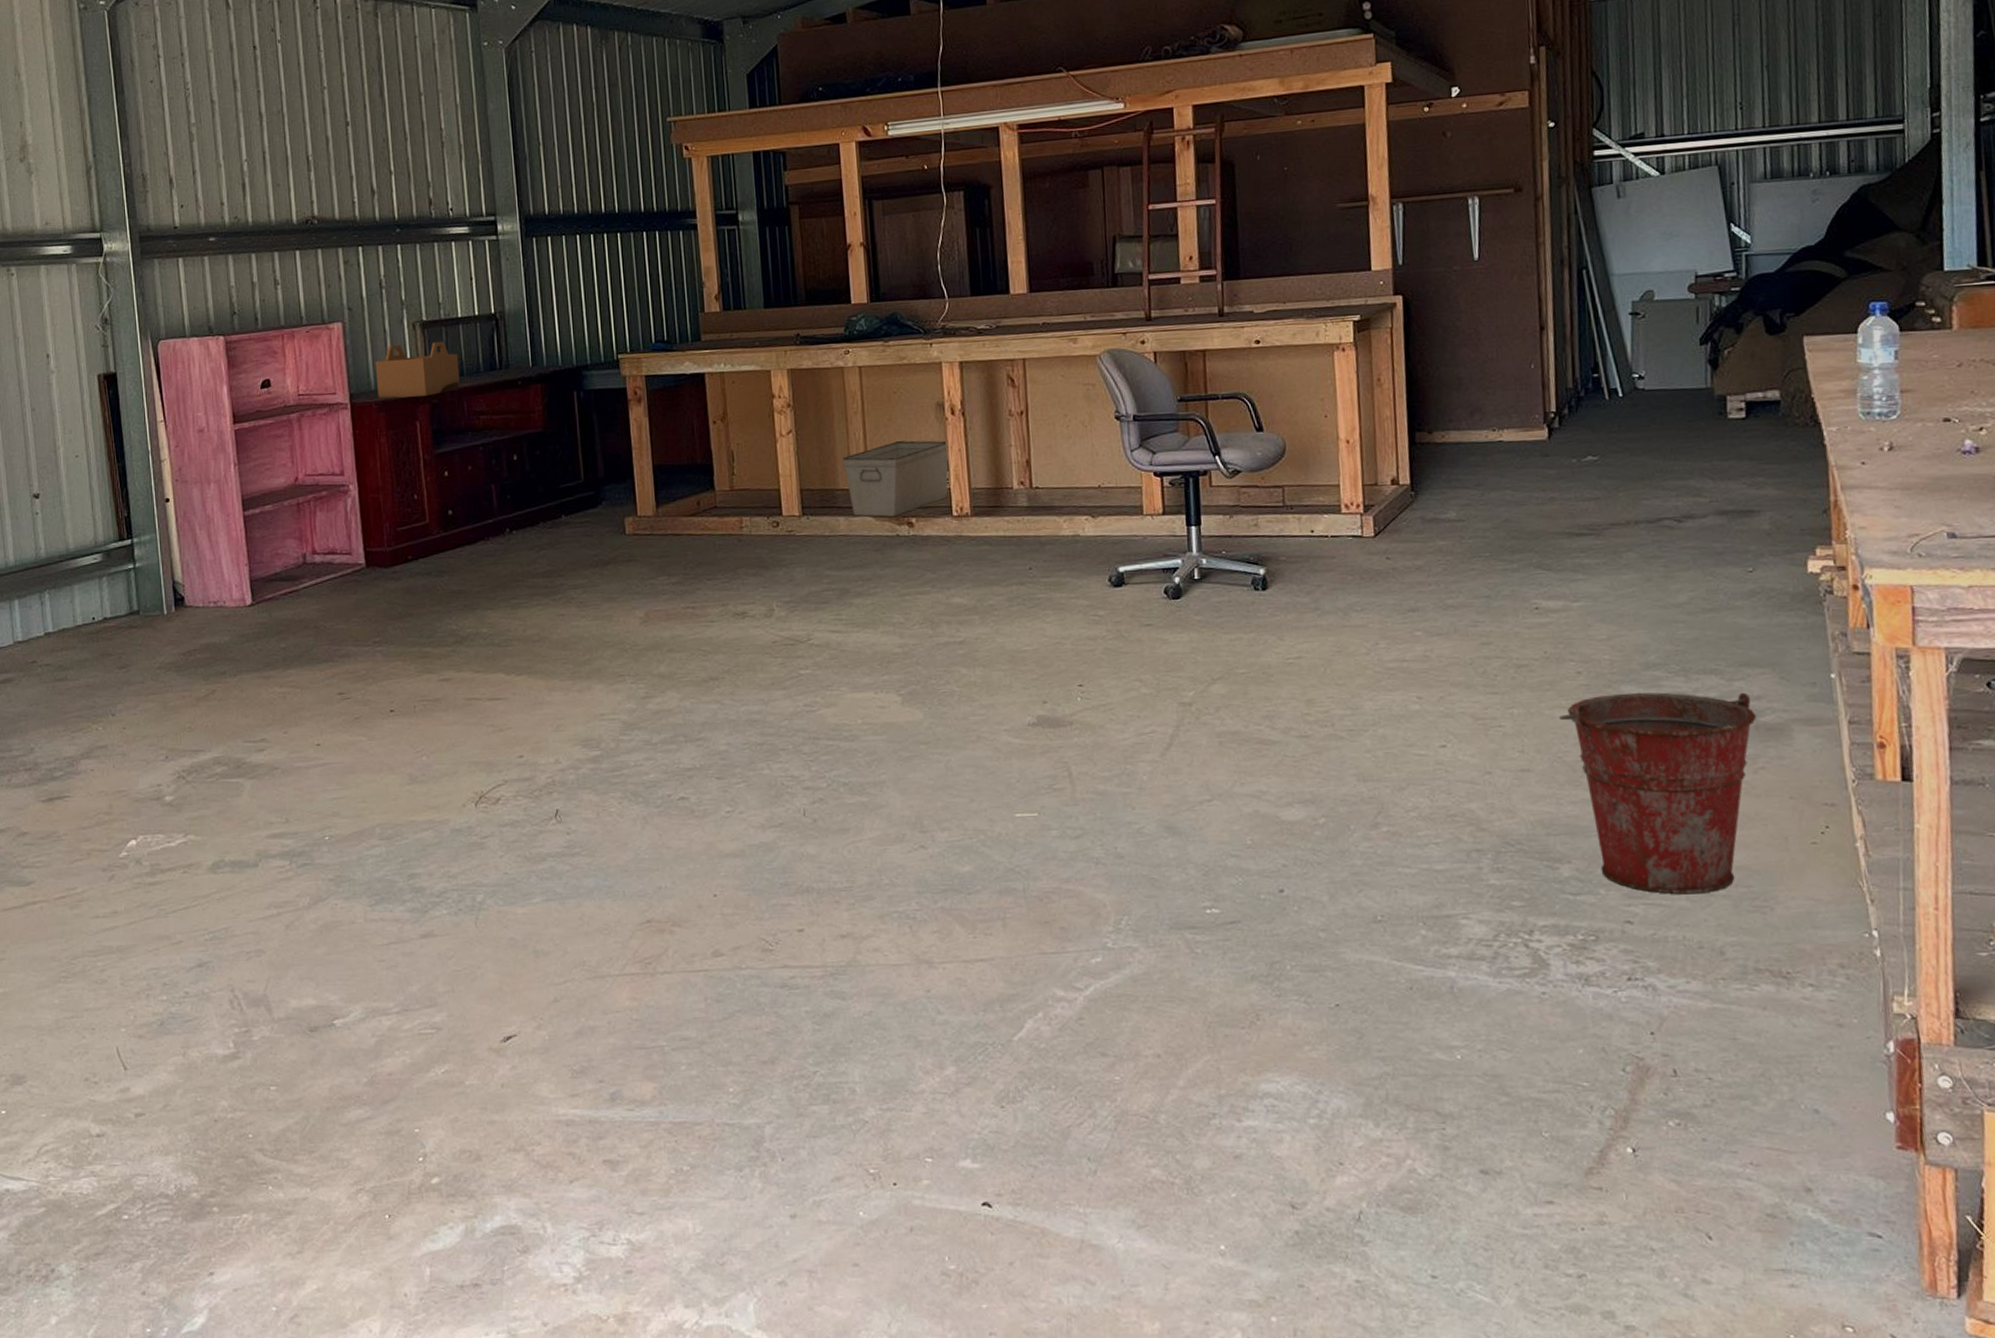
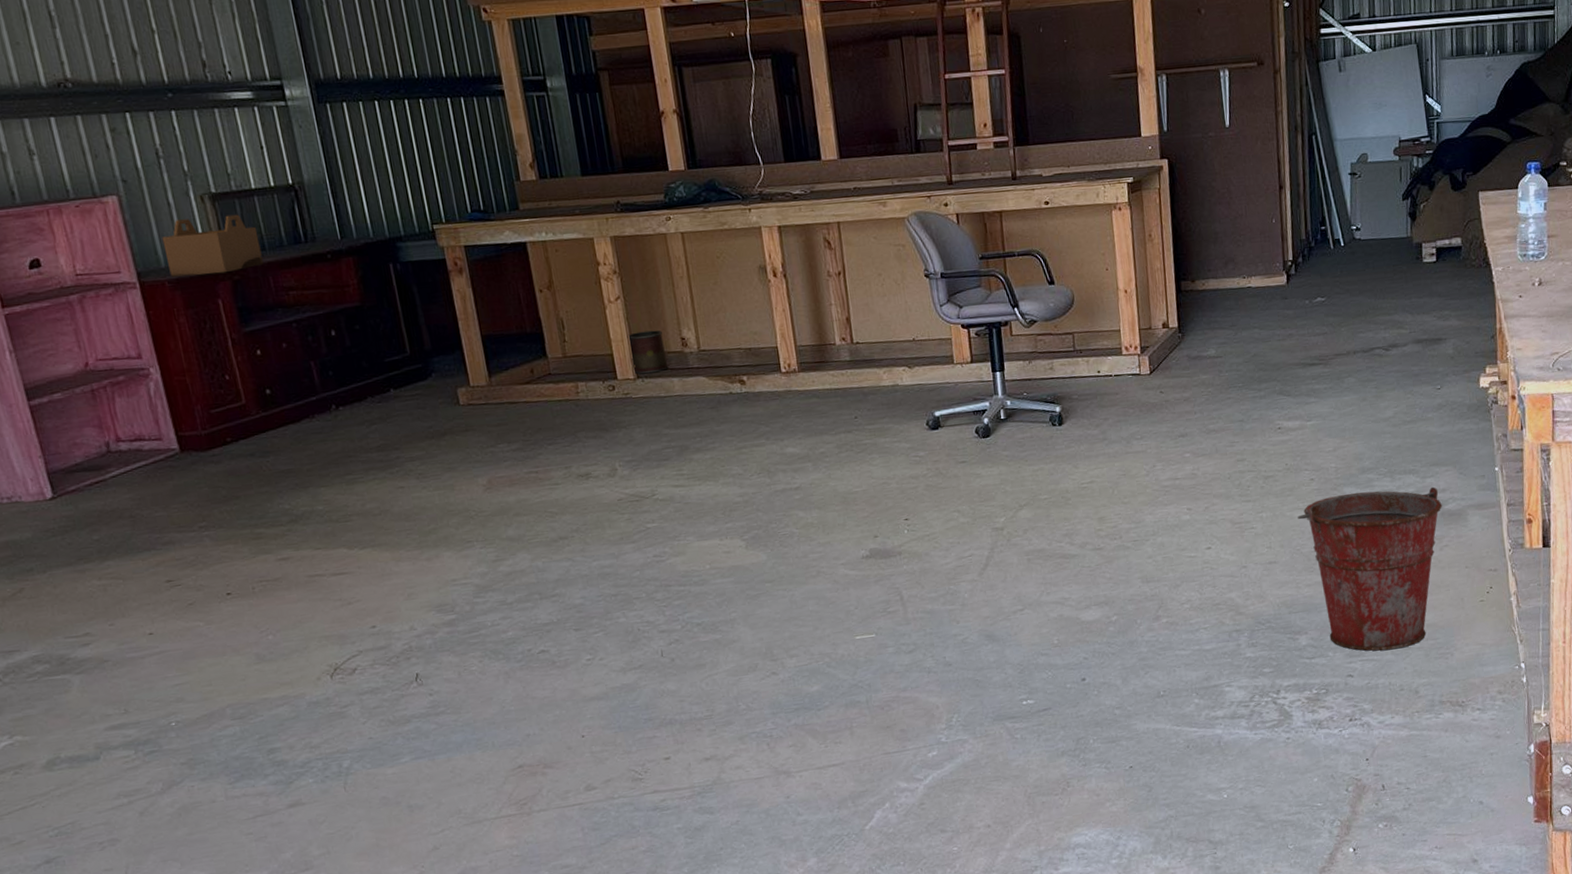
paint can: none [795,466,835,512] -> present [627,330,669,375]
storage bin: present [843,440,949,517] -> none [672,302,776,377]

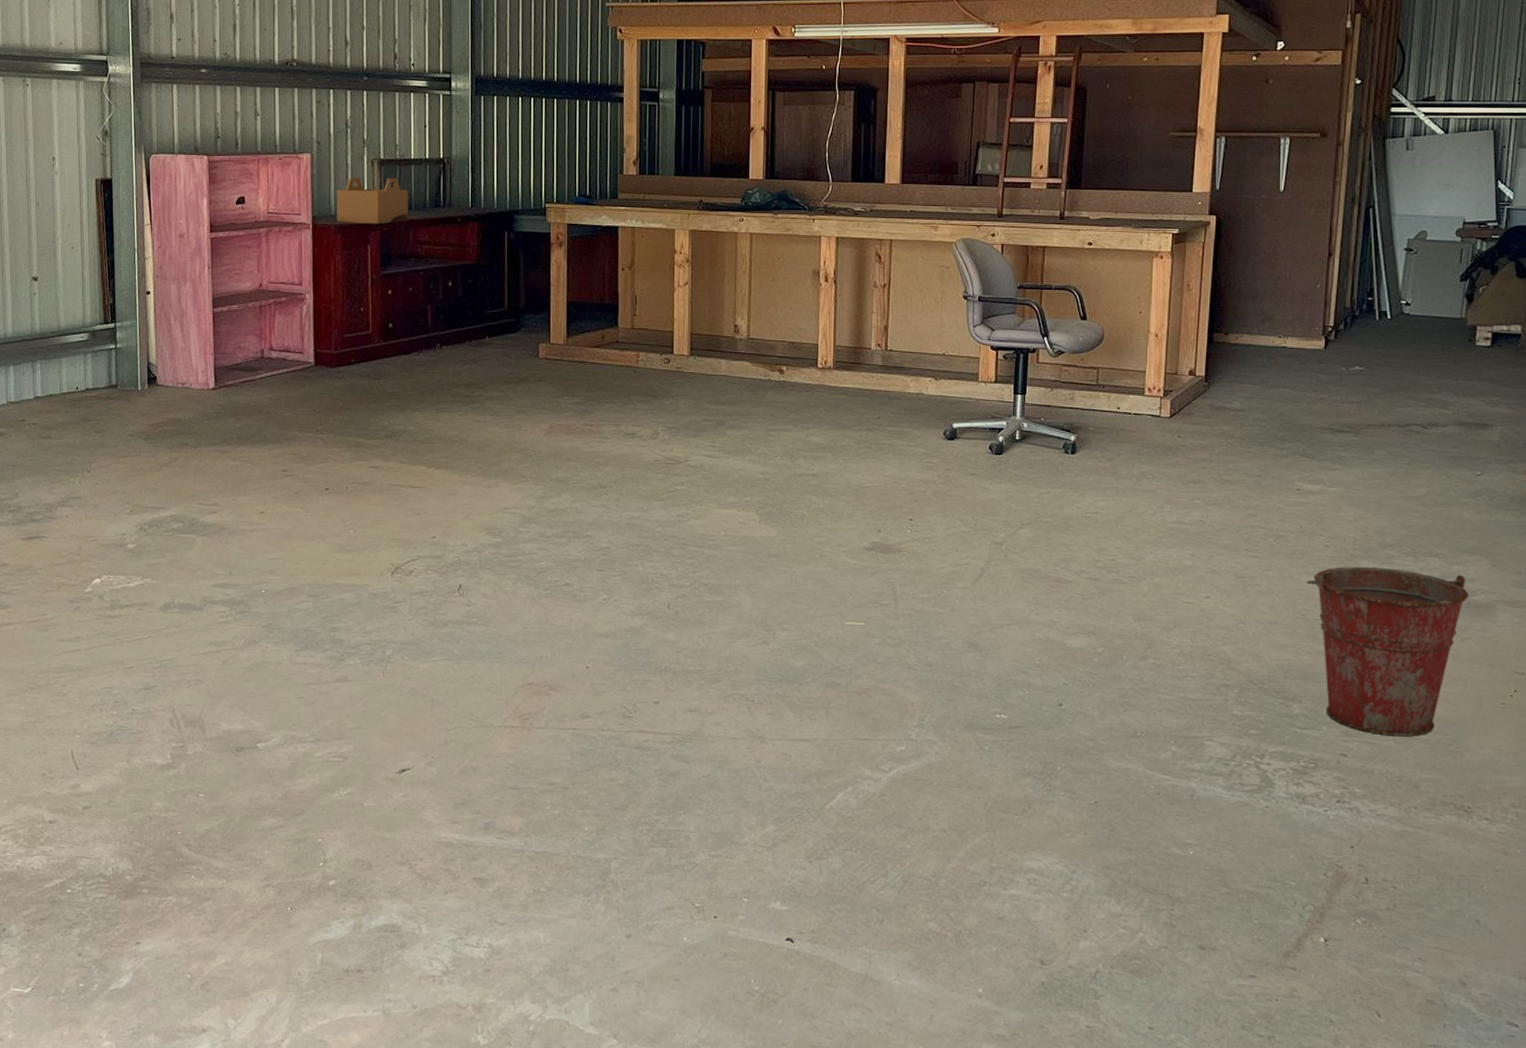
paint can: present [627,330,669,375] -> none [688,315,719,353]

